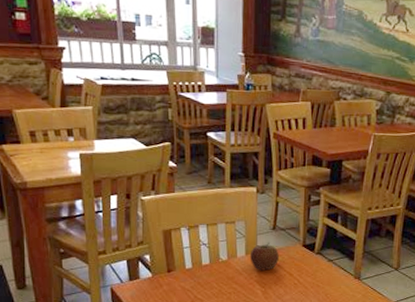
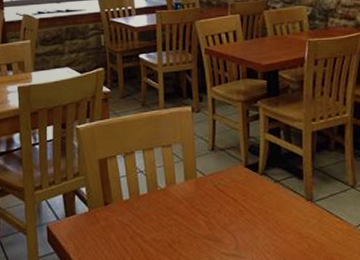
apple: present [249,242,279,271] -> none [189,165,221,198]

